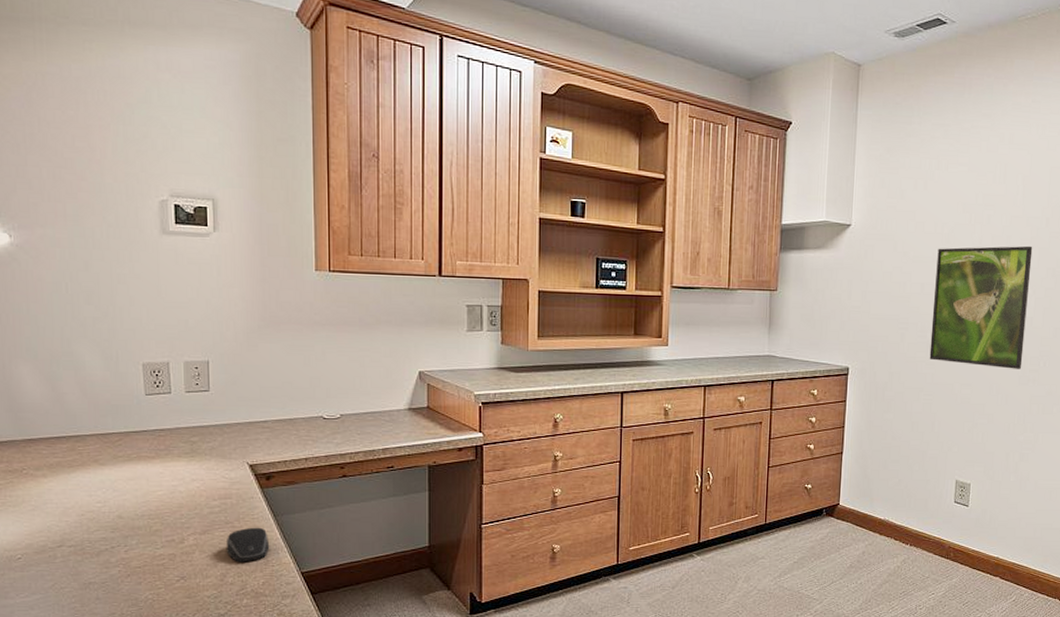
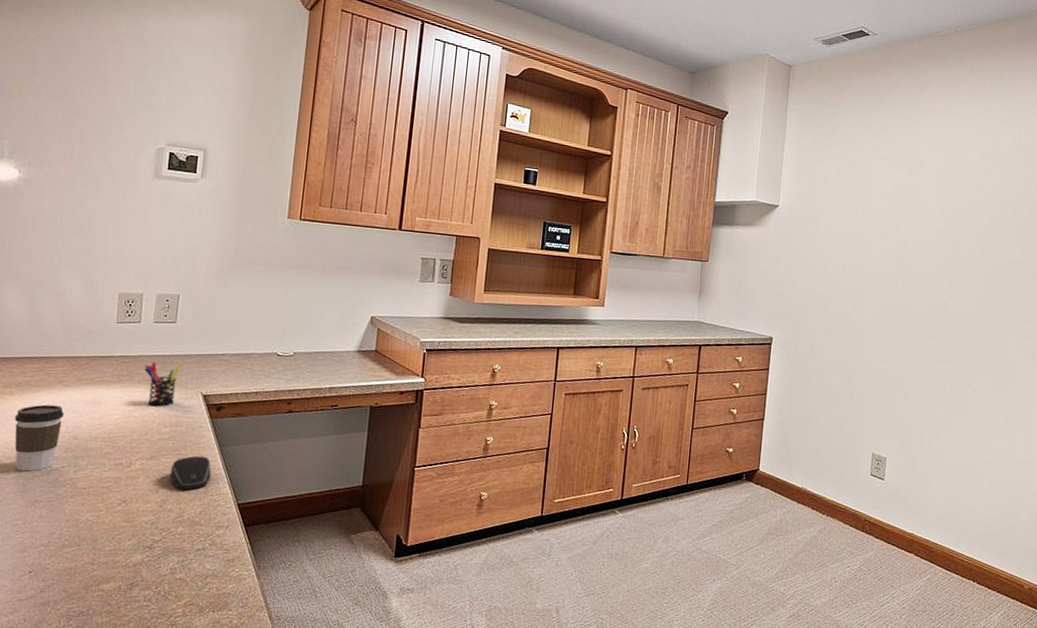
coffee cup: none [52,485,105,554] -> present [14,404,64,472]
pen holder: none [183,434,223,480] -> present [144,362,182,407]
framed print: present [929,245,1033,369] -> none [848,231,947,349]

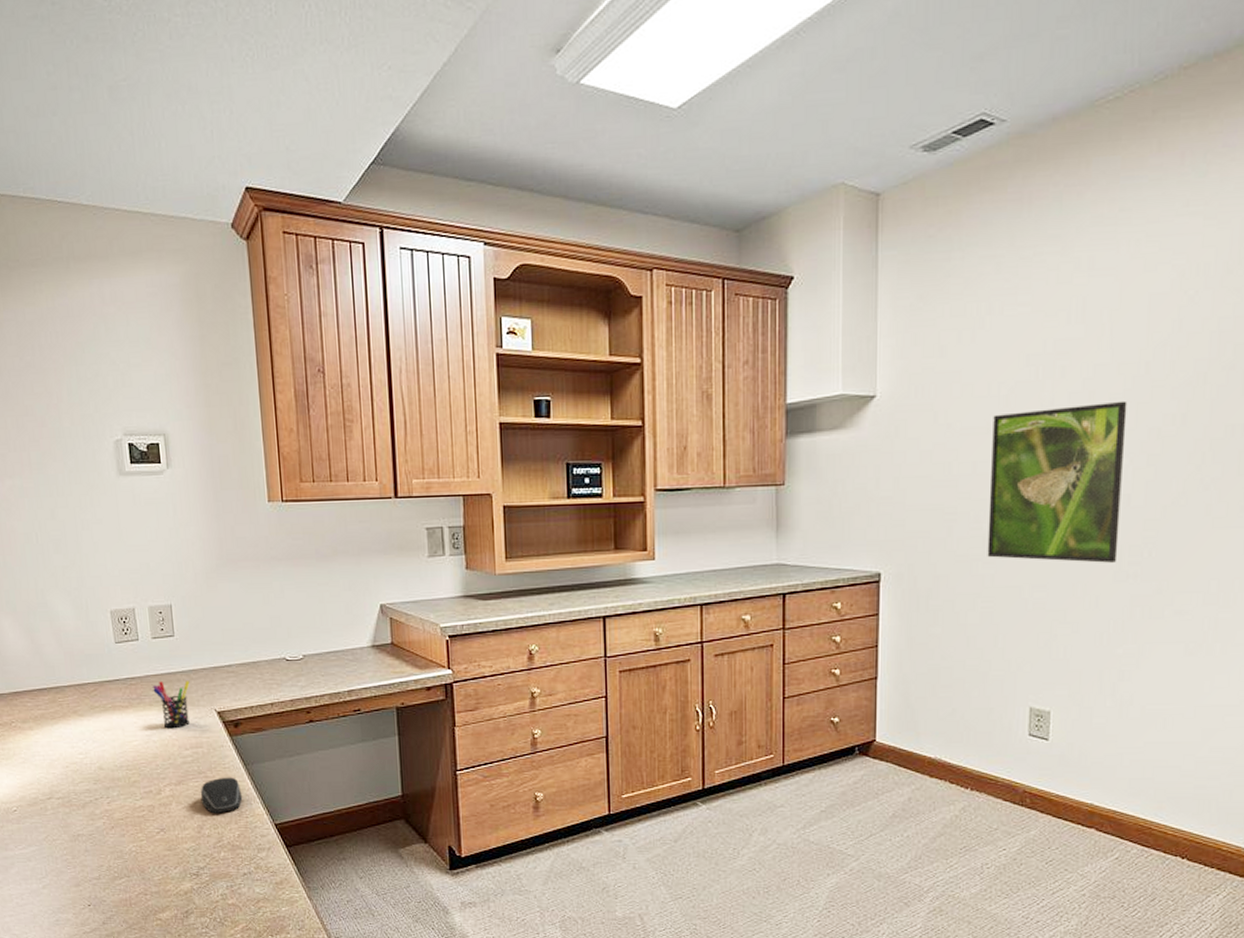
coffee cup: present [14,404,64,472] -> none [39,736,87,806]
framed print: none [848,231,947,349] -> present [987,400,1128,563]

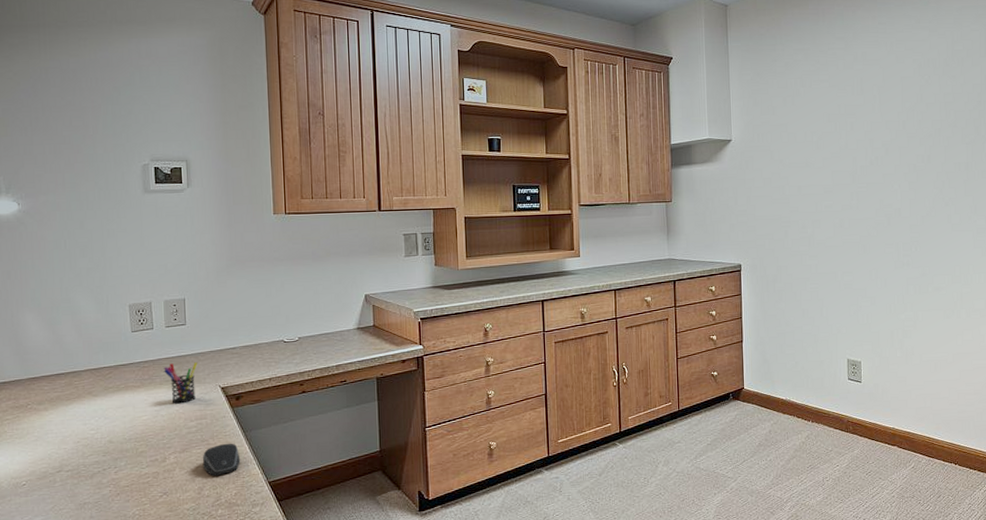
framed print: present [987,400,1128,563] -> none [810,146,896,256]

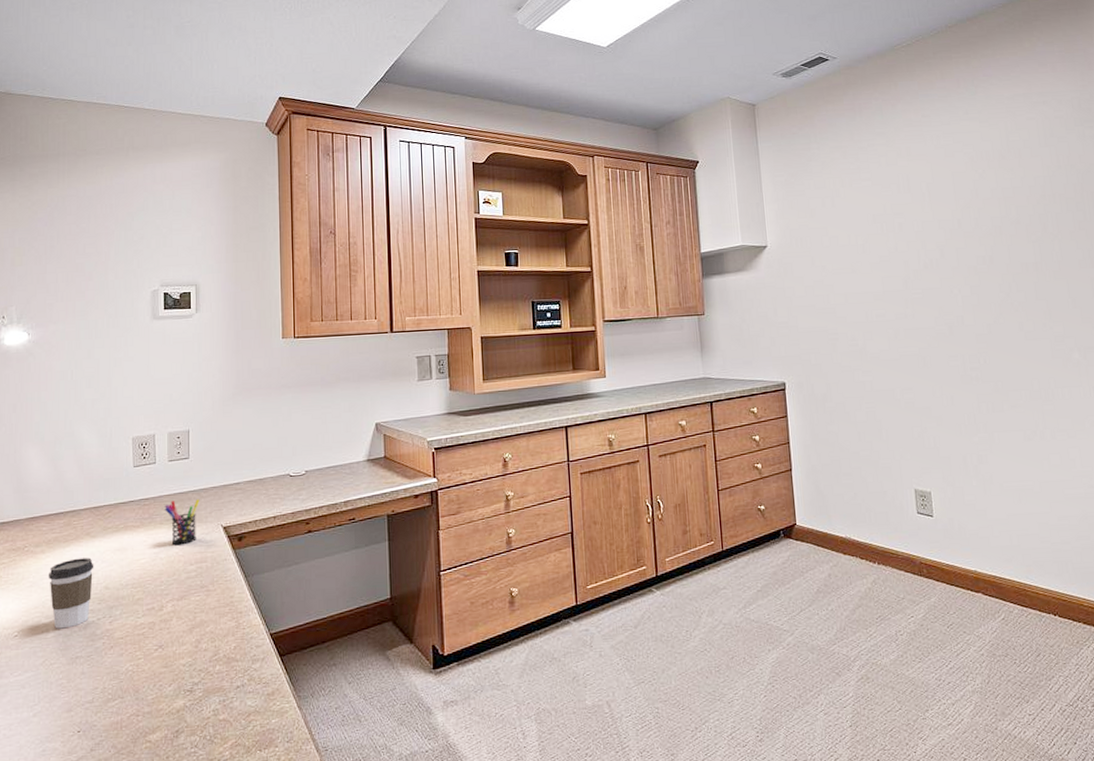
coffee cup: none [52,414,98,479] -> present [48,557,94,629]
computer mouse: present [202,443,241,476] -> none [201,589,241,627]

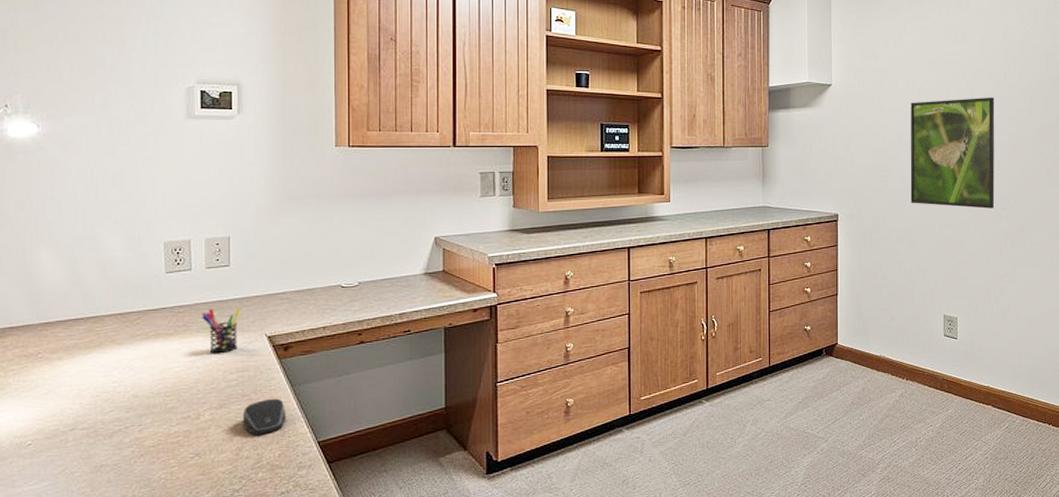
coffee cup: present [48,557,94,629] -> none [66,365,121,438]
computer mouse: none [201,589,241,627] -> present [242,398,287,435]
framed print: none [855,247,962,369] -> present [910,97,995,209]

